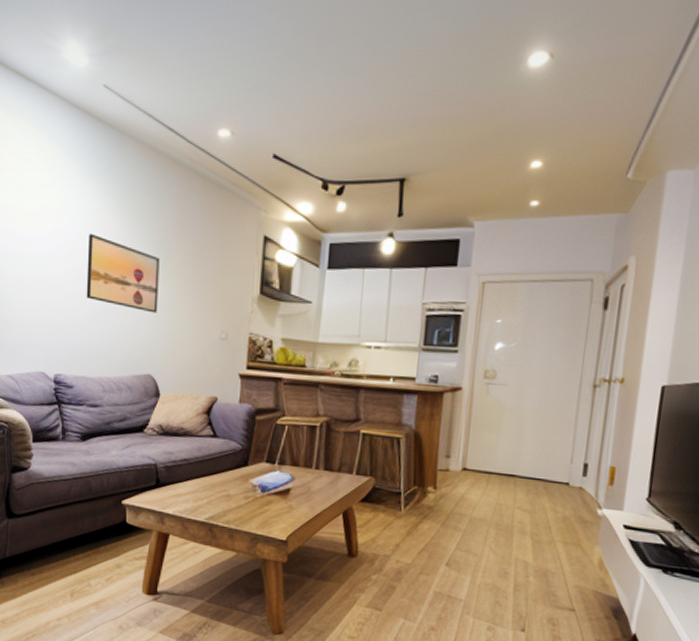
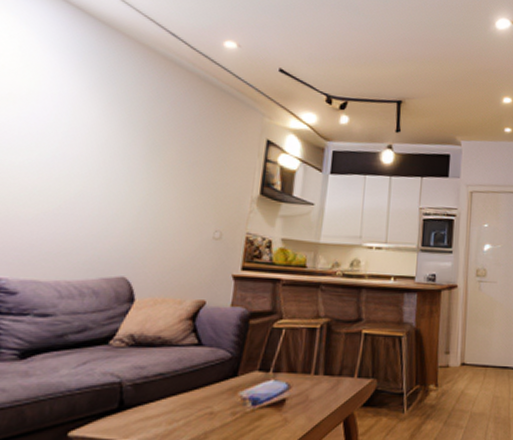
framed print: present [86,233,160,313] -> none [50,124,149,211]

